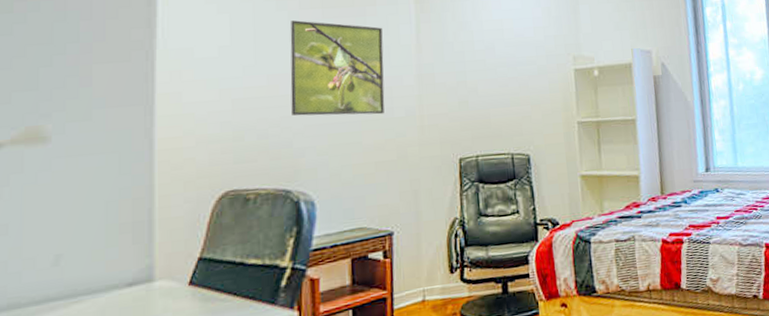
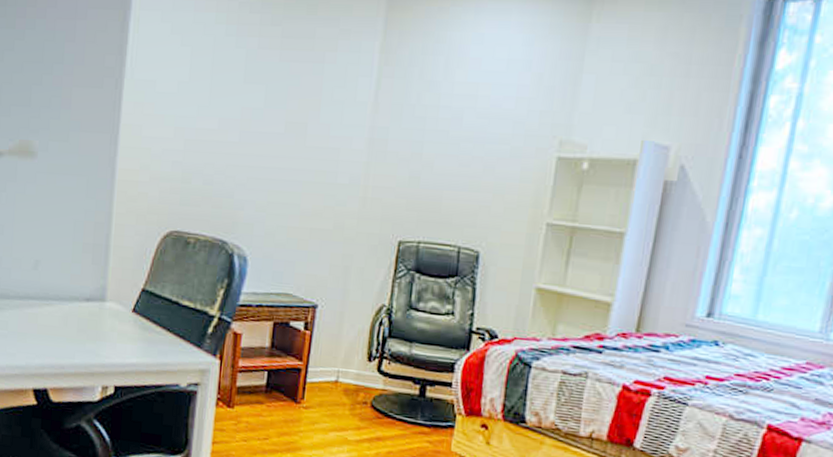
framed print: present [290,20,385,116] -> none [237,61,339,178]

